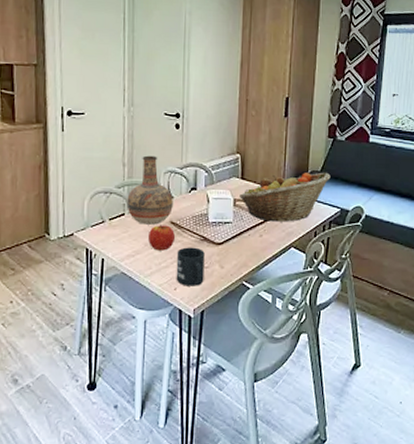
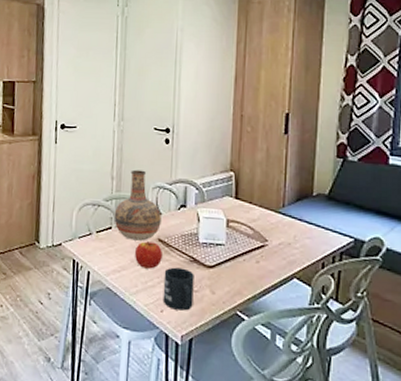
fruit basket: present [239,172,331,222] -> none [233,195,341,249]

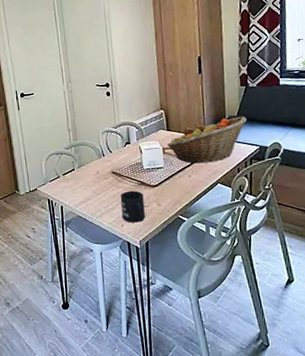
vase: present [114,169,161,241] -> none [74,120,113,176]
apple: present [134,241,162,269] -> none [95,175,117,196]
fruit basket: none [233,195,341,249] -> present [167,116,247,164]

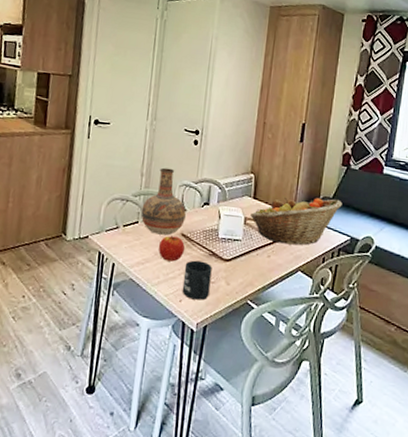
vase: none [74,120,113,176] -> present [141,167,186,236]
apple: none [95,175,117,196] -> present [158,236,185,262]

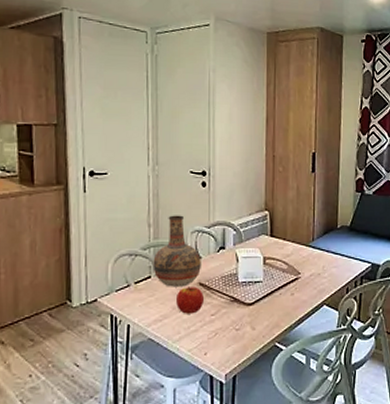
mug: present [182,260,212,301] -> none [206,309,235,351]
fruit basket: present [250,198,342,245] -> none [269,227,360,279]

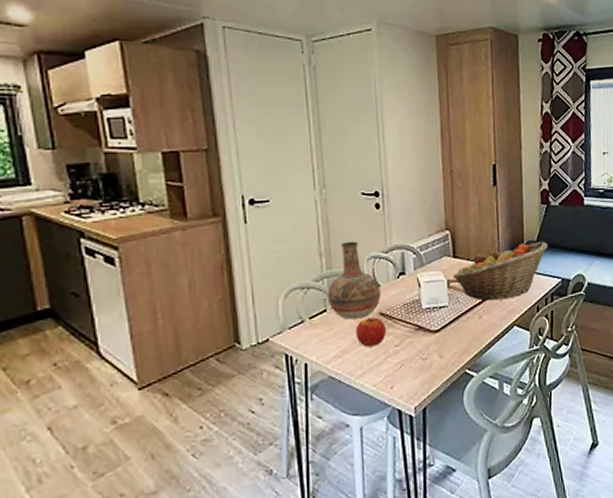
fruit basket: none [269,227,360,279] -> present [453,241,548,301]

